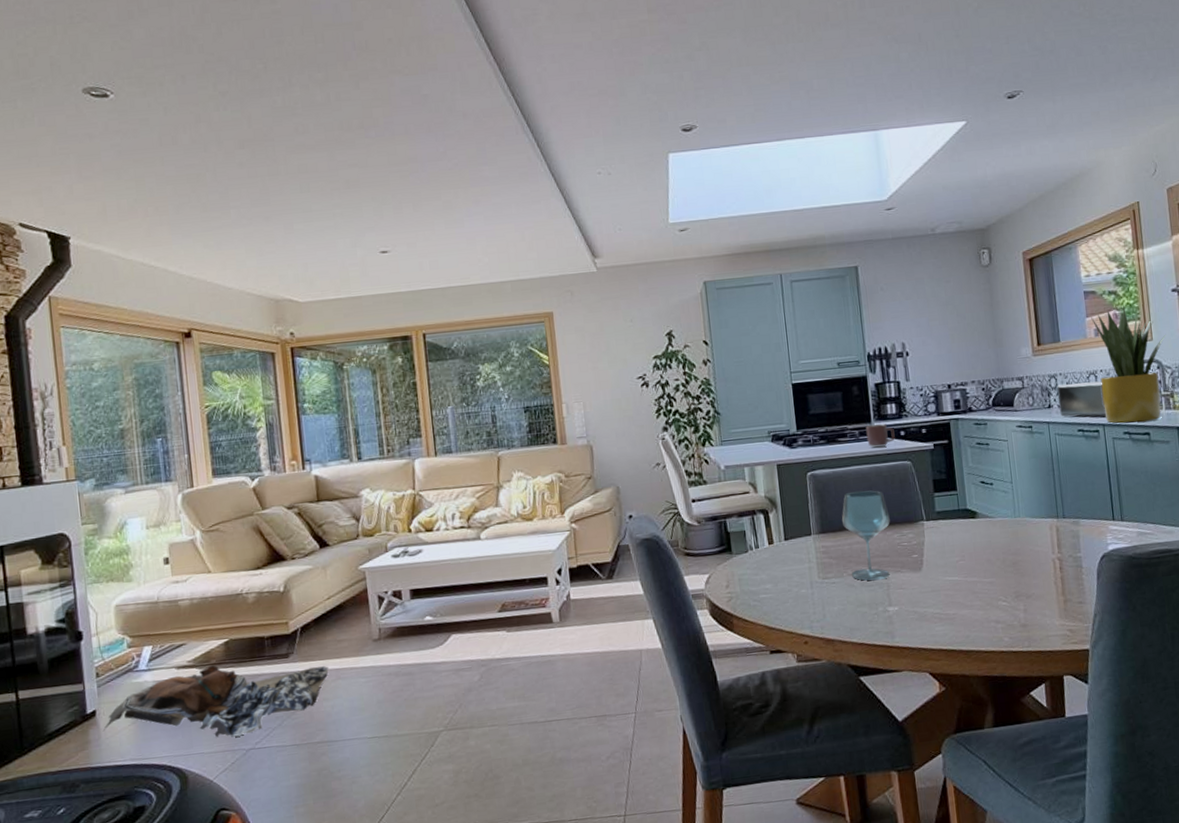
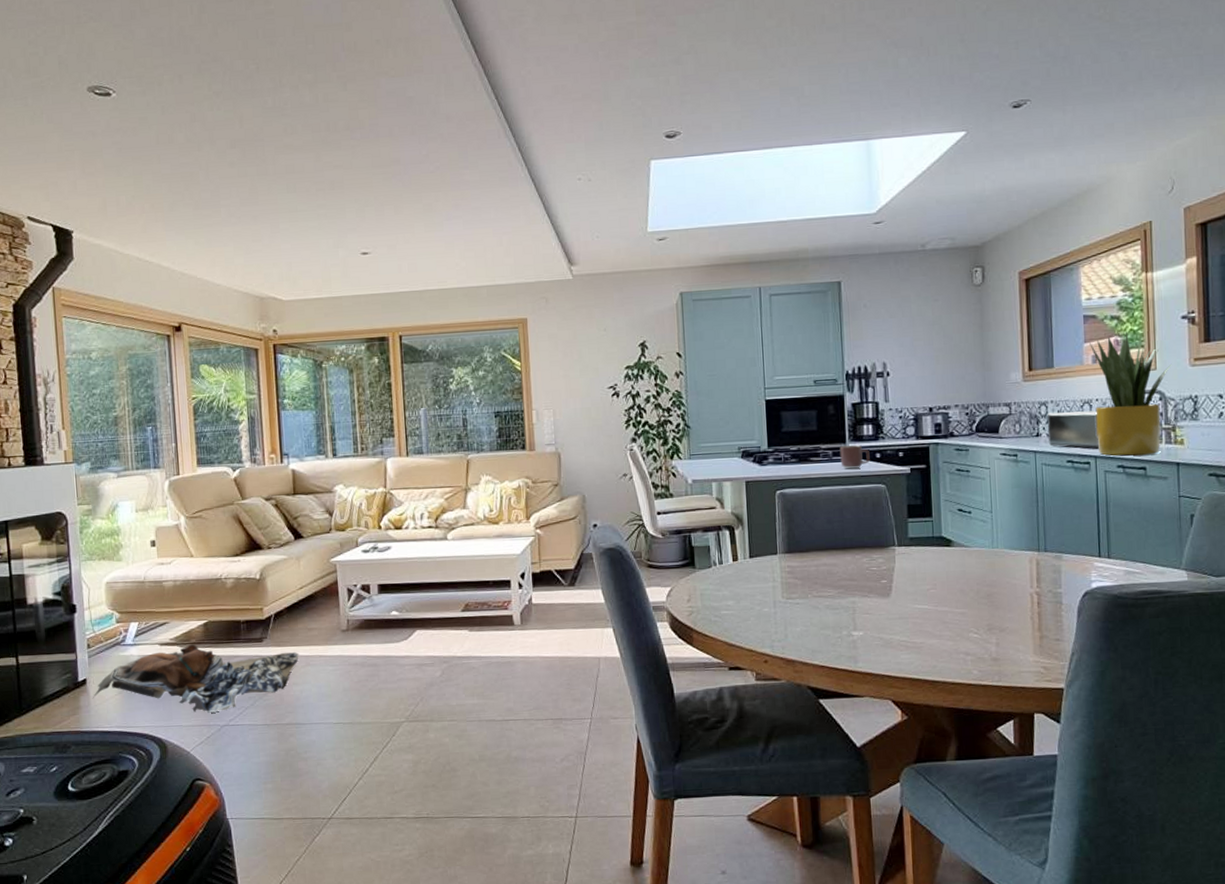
wine glass: present [841,490,890,581] -> none [809,512,860,604]

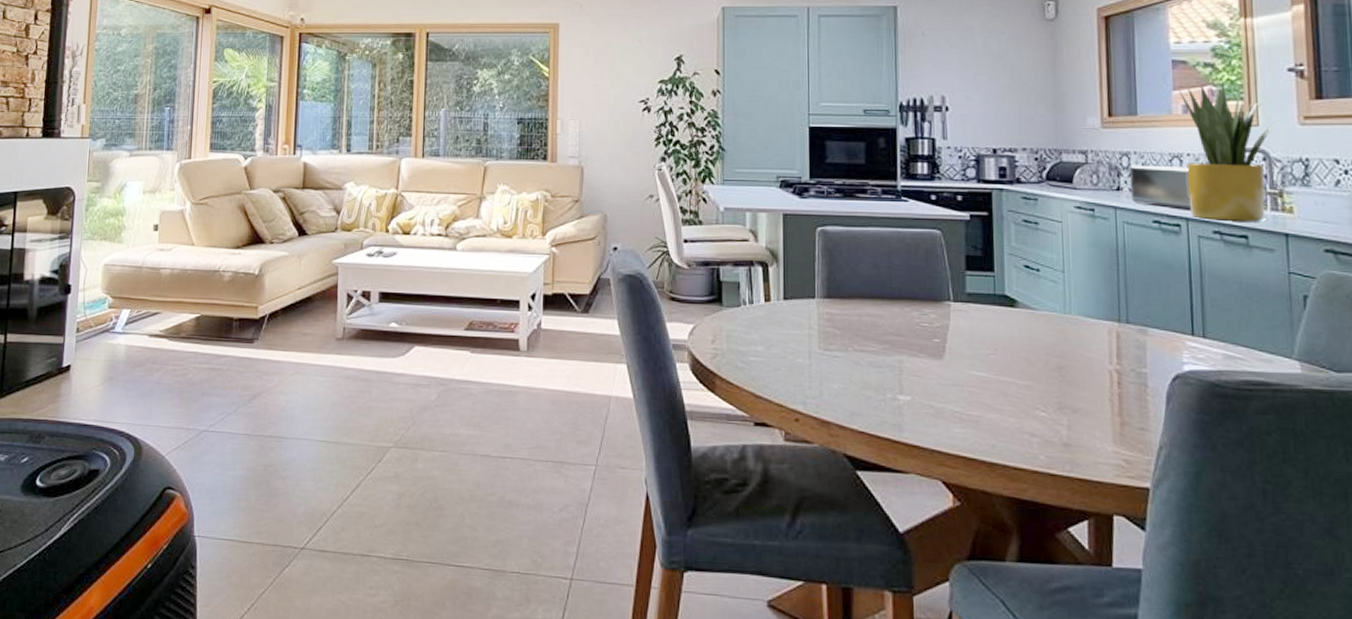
dog bed: present [92,644,299,713] -> none [73,338,289,416]
mug: present [839,445,870,469] -> none [890,184,924,210]

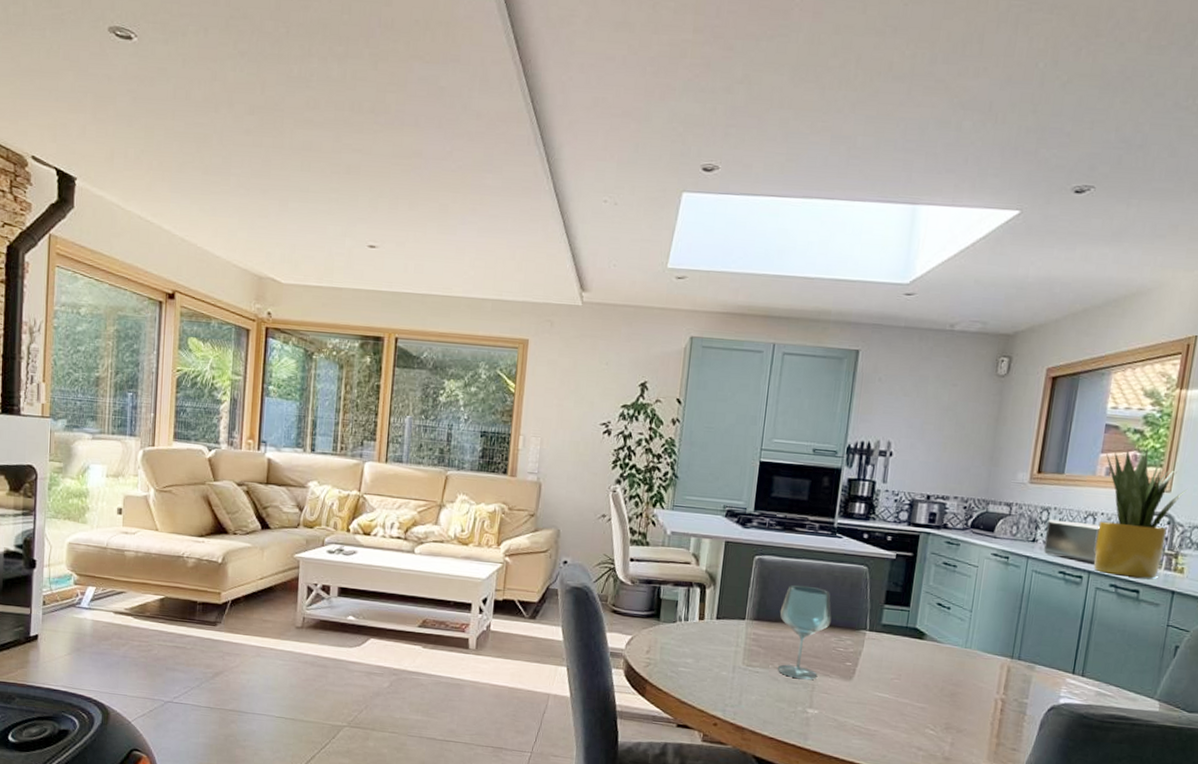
wine glass: none [852,255,910,362] -> present [777,584,832,680]

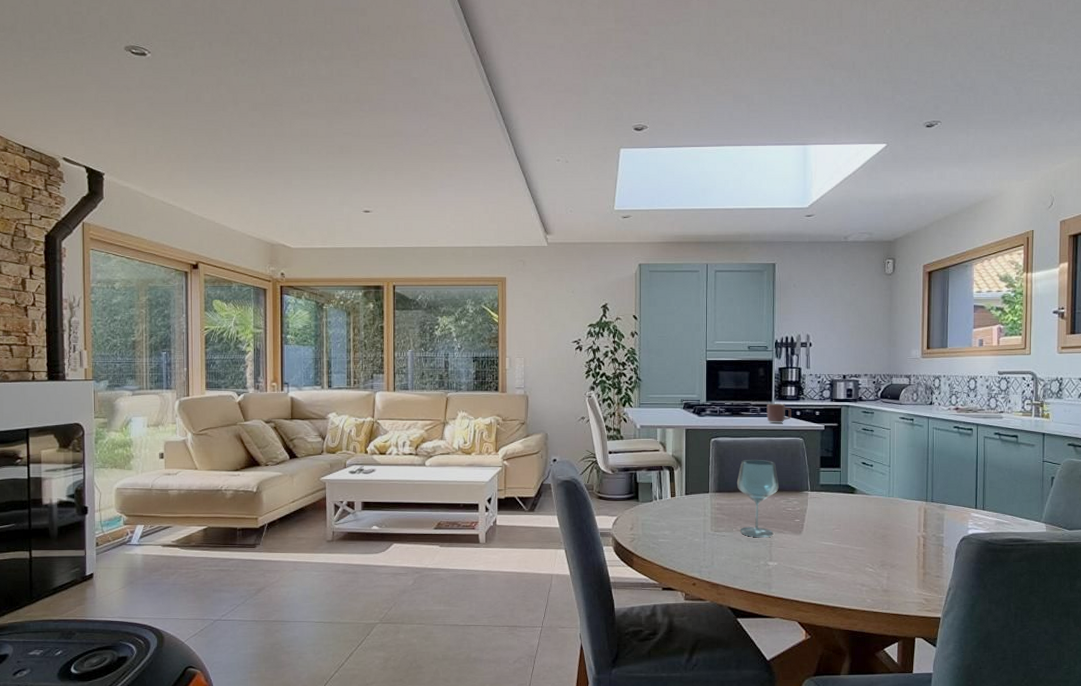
mug: none [825,520,858,546] -> present [766,404,791,423]
toaster: present [1043,519,1100,564] -> none [939,385,981,418]
planter: present [1093,448,1188,579] -> none [977,321,1043,425]

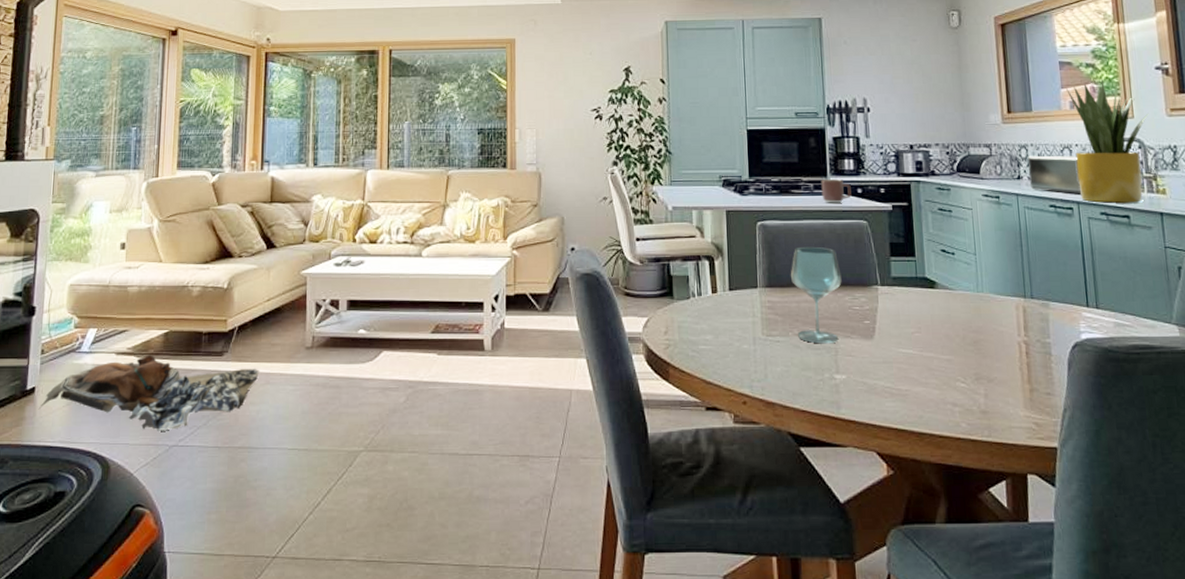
dog bed: none [97,547,288,608] -> present [38,355,259,431]
toaster: none [939,385,981,418] -> present [1027,155,1082,195]
planter: none [977,321,1043,425] -> present [1065,79,1149,203]

